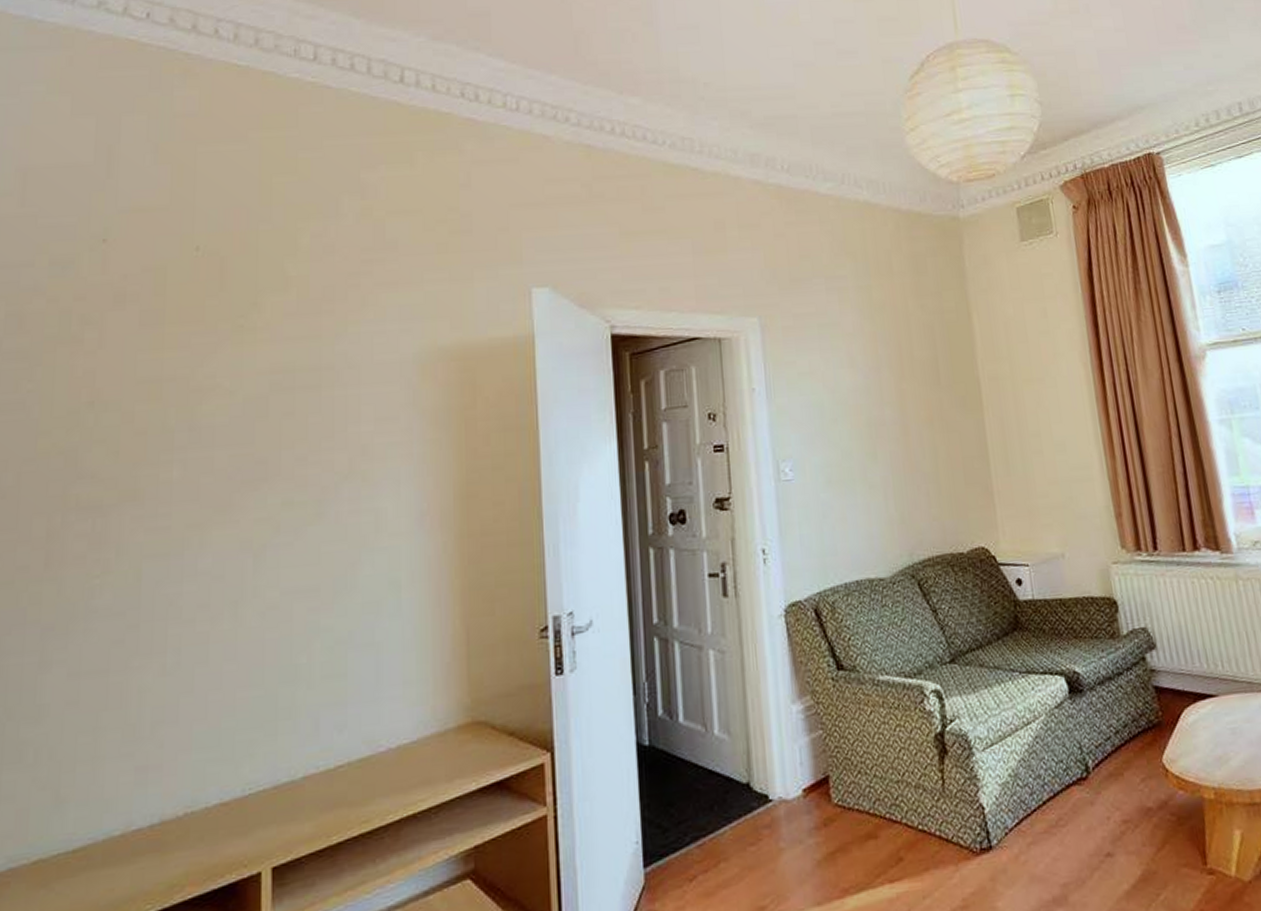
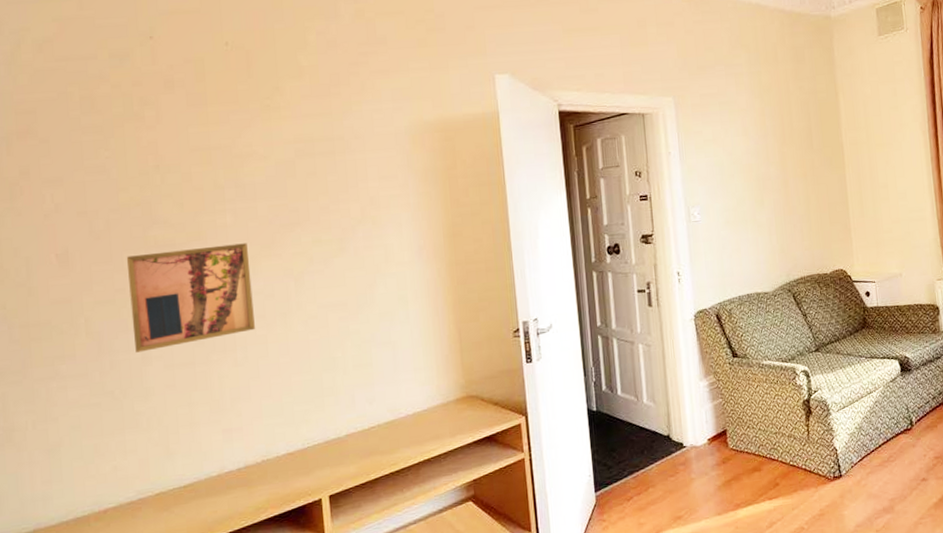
wall art: none [32,505,197,655] -> present [126,243,255,353]

